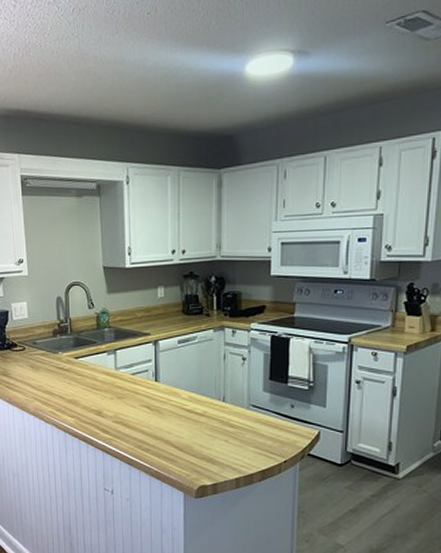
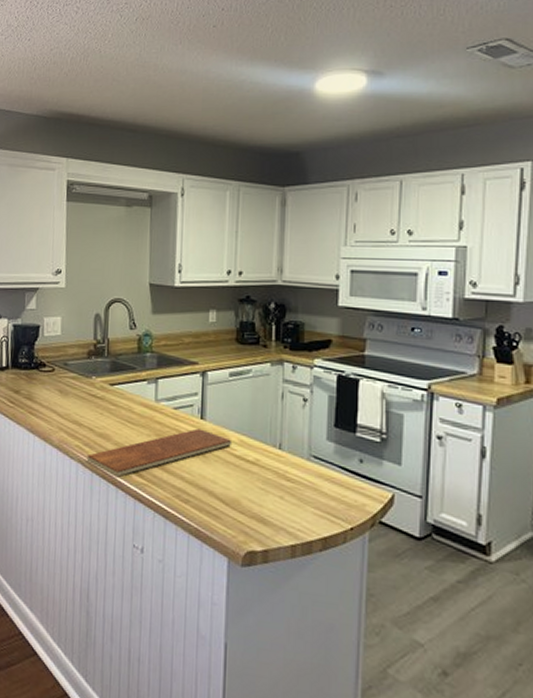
chopping board: none [59,390,183,435] -> present [86,428,233,478]

